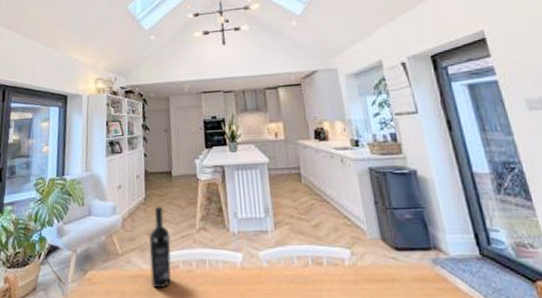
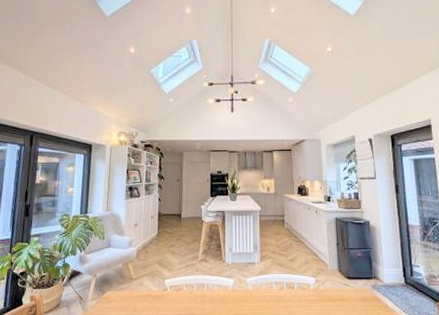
wine bottle: present [149,206,172,289] -> none [159,241,177,306]

